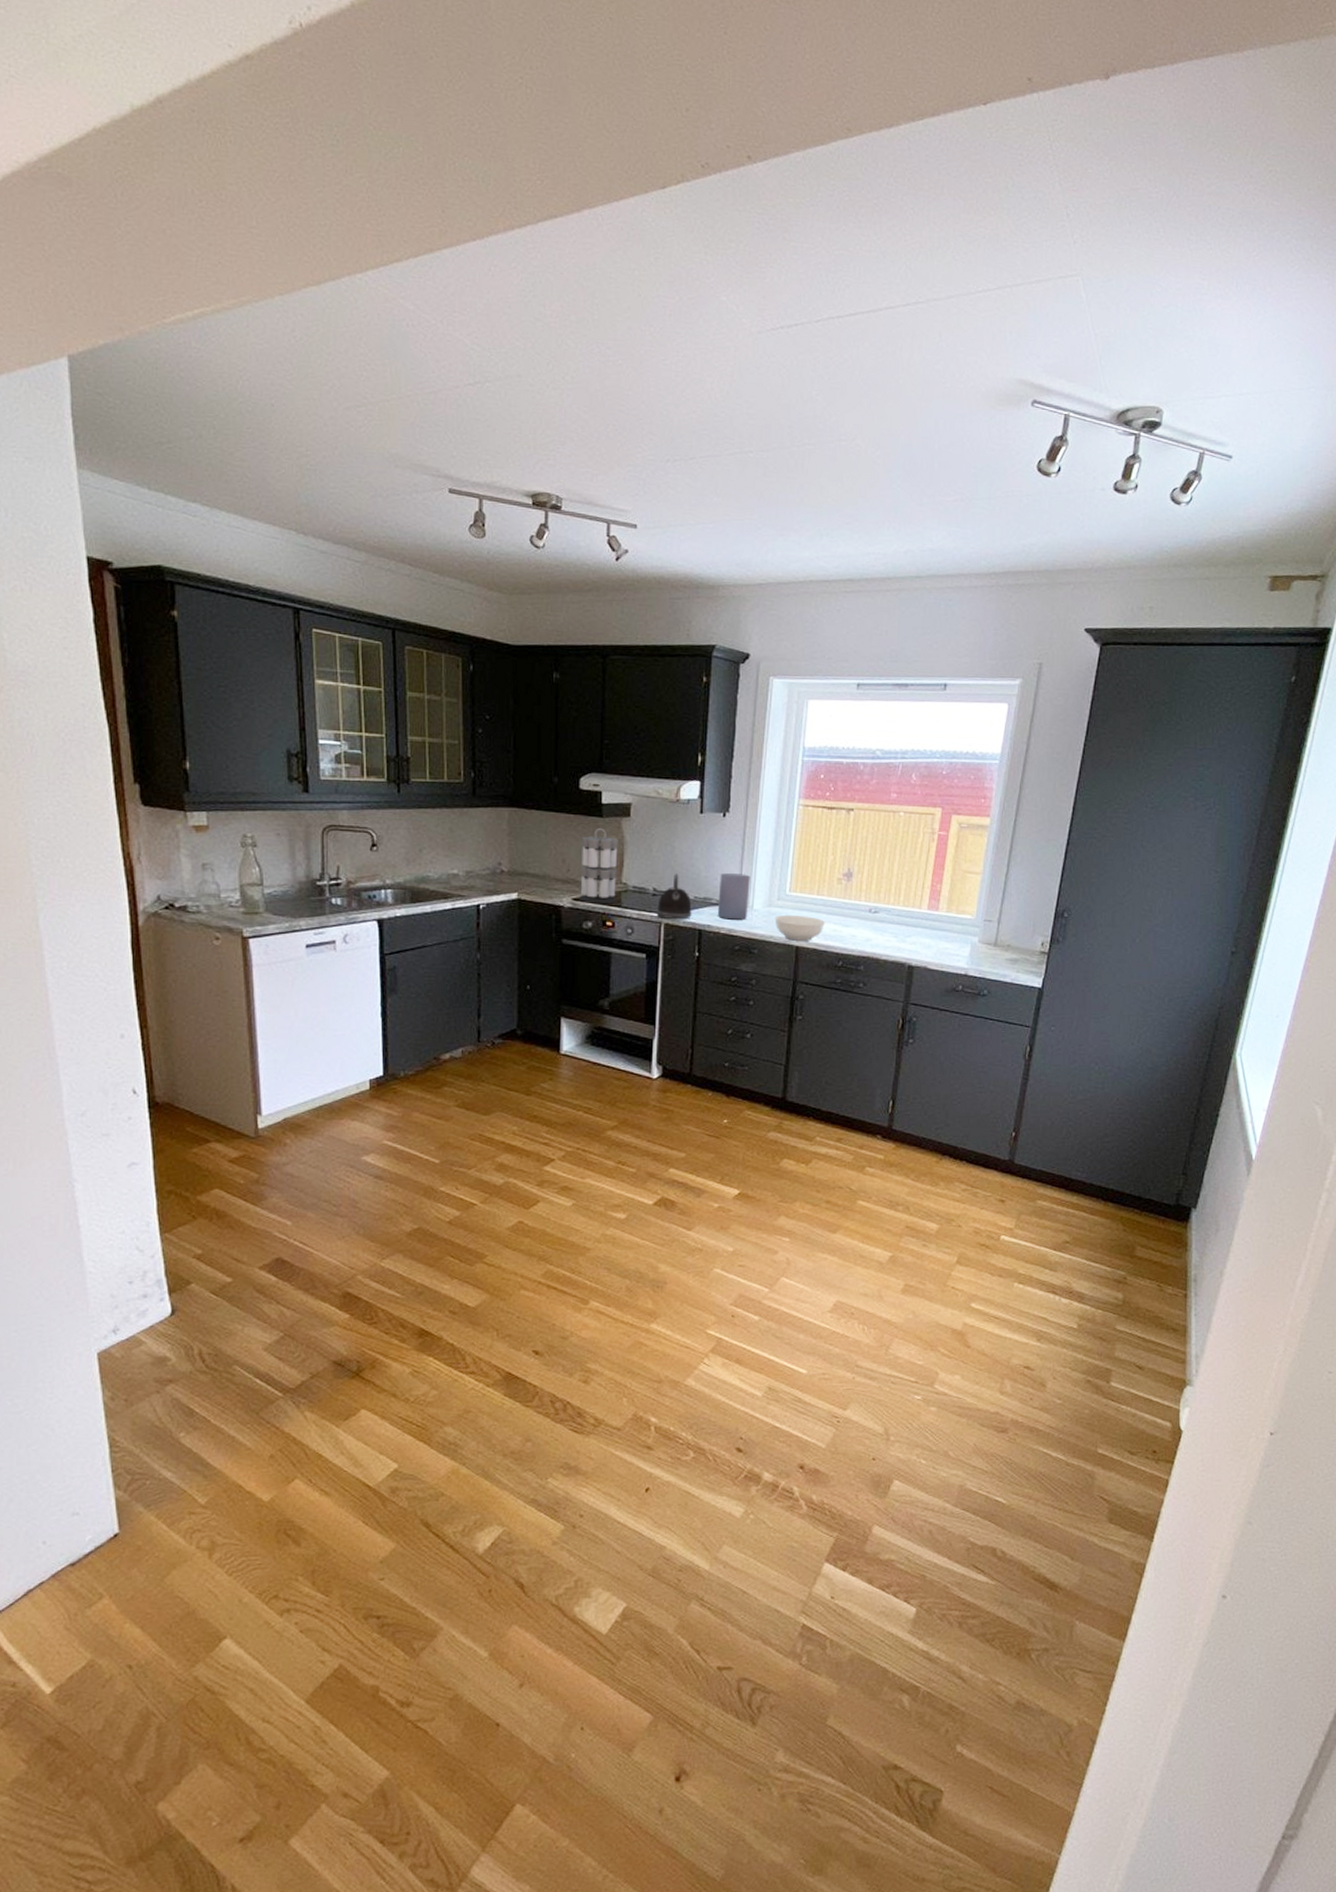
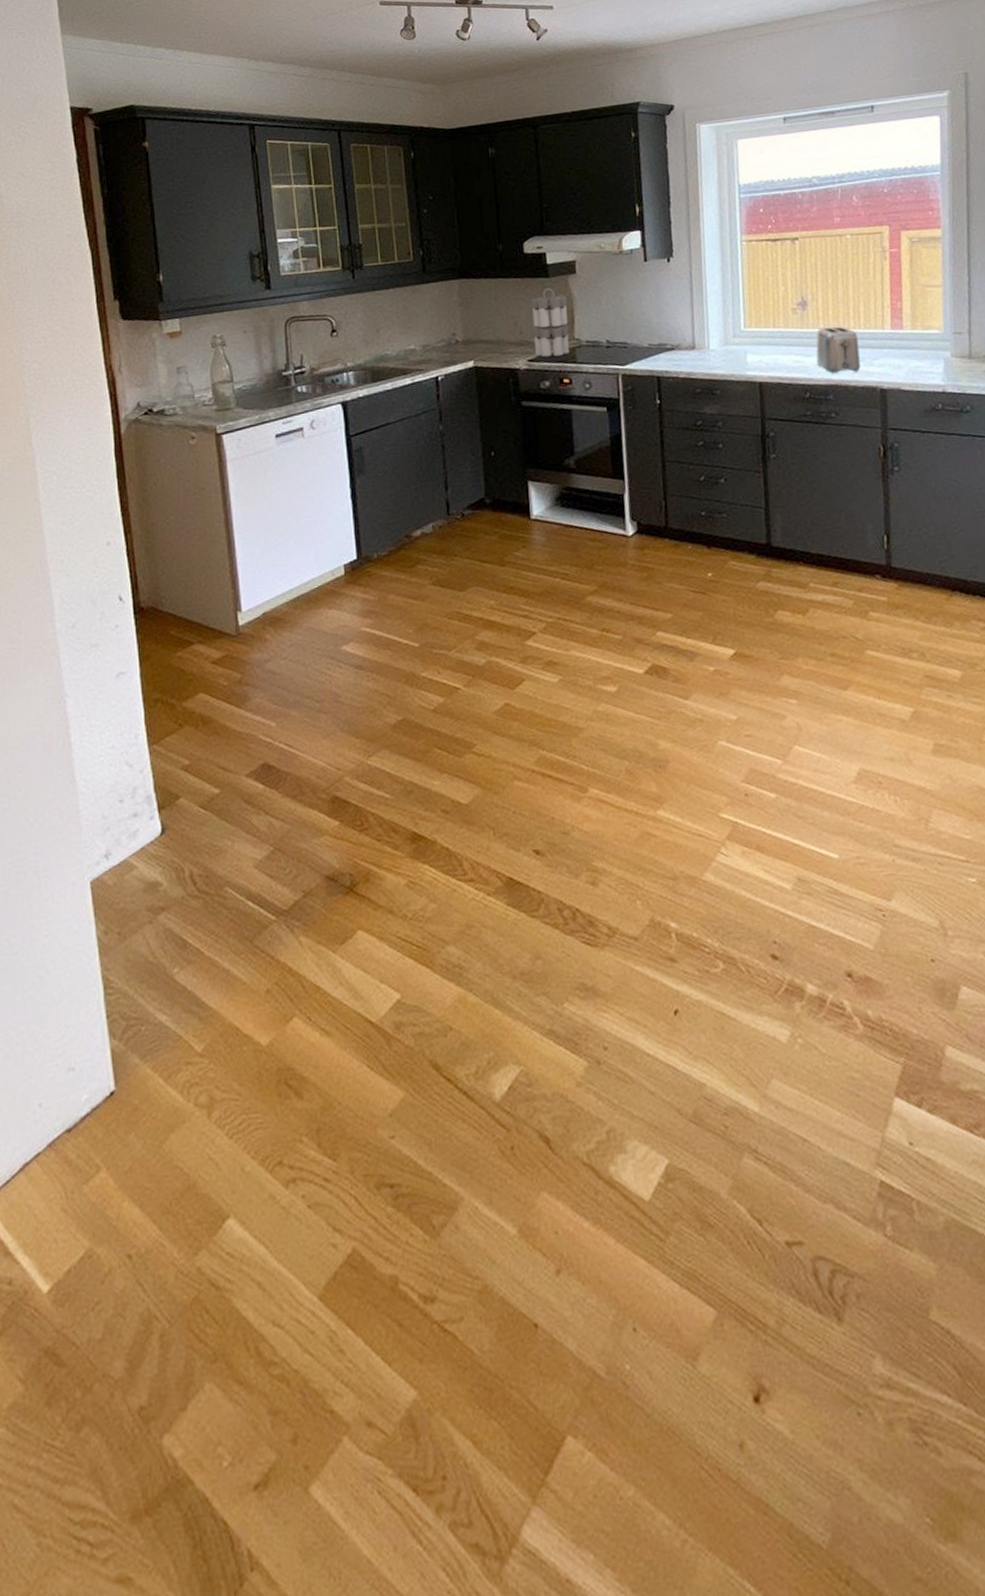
kettle: present [656,873,692,920] -> none [612,323,648,370]
canister: present [717,873,750,920] -> none [672,315,705,363]
bowl: present [774,914,826,941] -> none [733,350,787,377]
toaster: none [853,900,896,948] -> present [816,326,861,374]

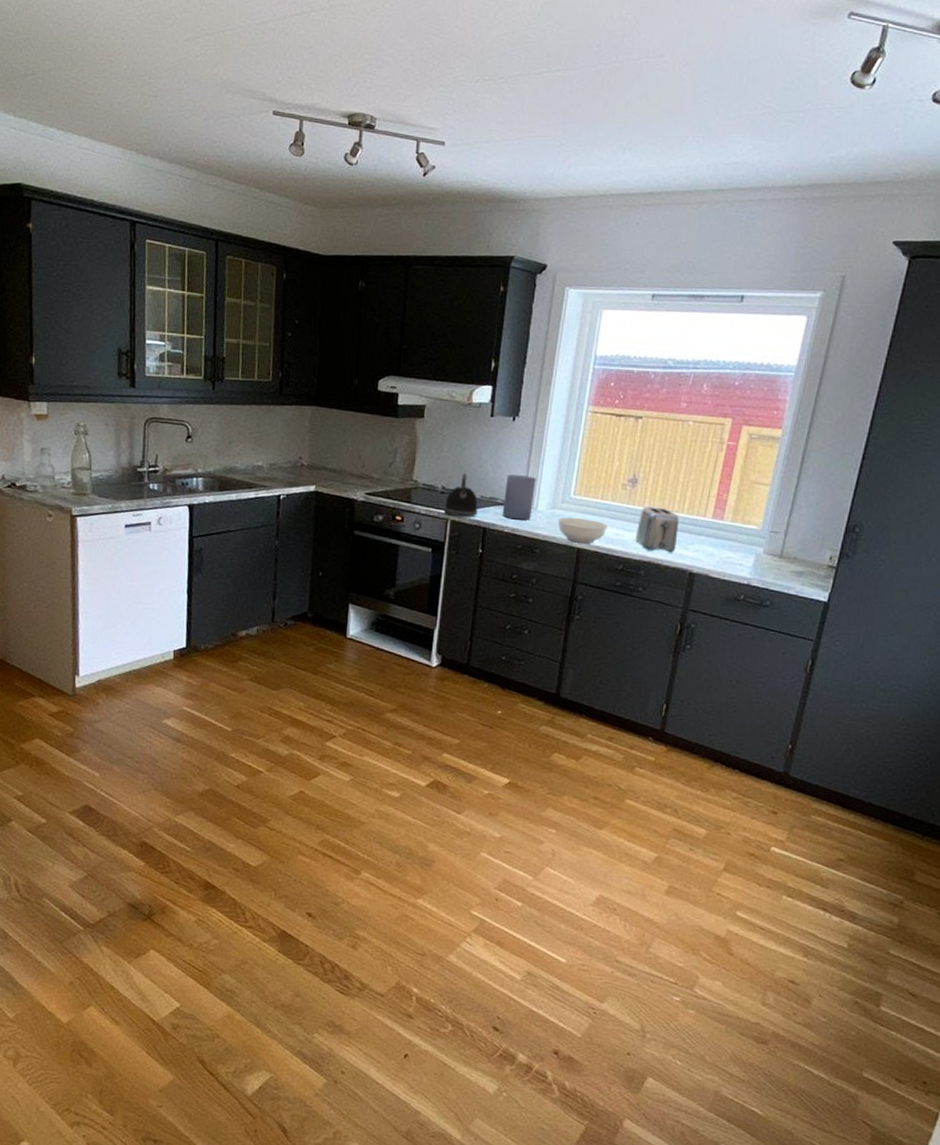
spice rack: present [531,287,571,363] -> none [372,427,412,500]
kettle: none [612,323,648,370] -> present [443,473,478,518]
canister: none [672,315,705,363] -> present [502,475,536,520]
bowl: none [733,350,787,377] -> present [557,517,609,544]

